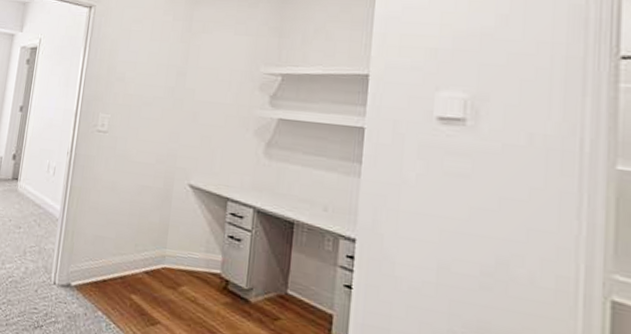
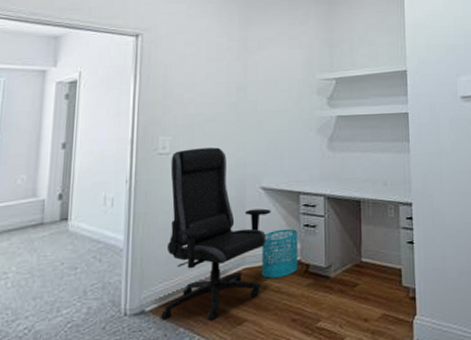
office chair: none [83,130,197,313] -> present [160,147,271,320]
wastebasket: none [179,234,222,288] -> present [261,228,298,278]

